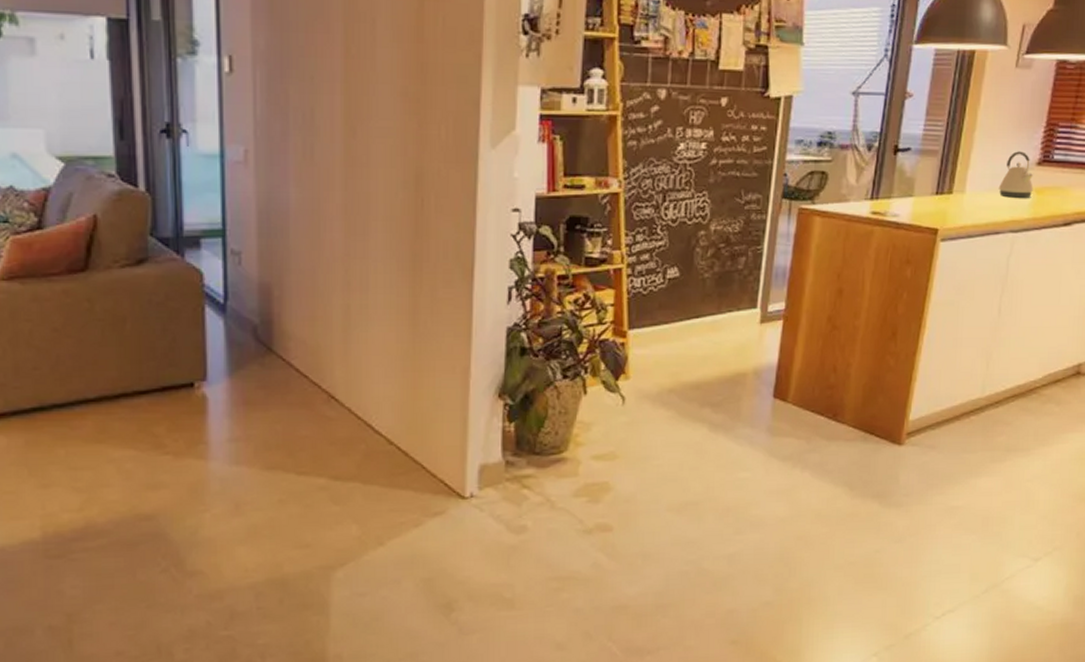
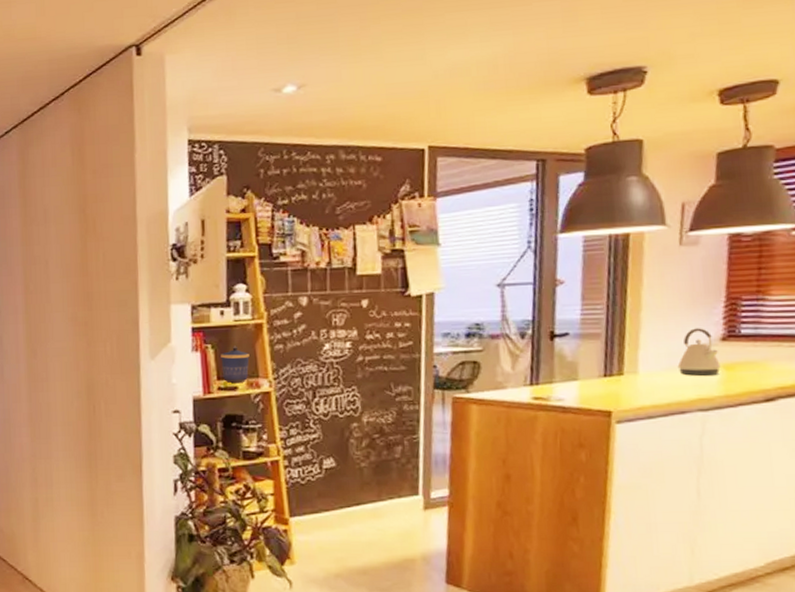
decorative jar: none [569,139,600,180] -> present [221,346,250,383]

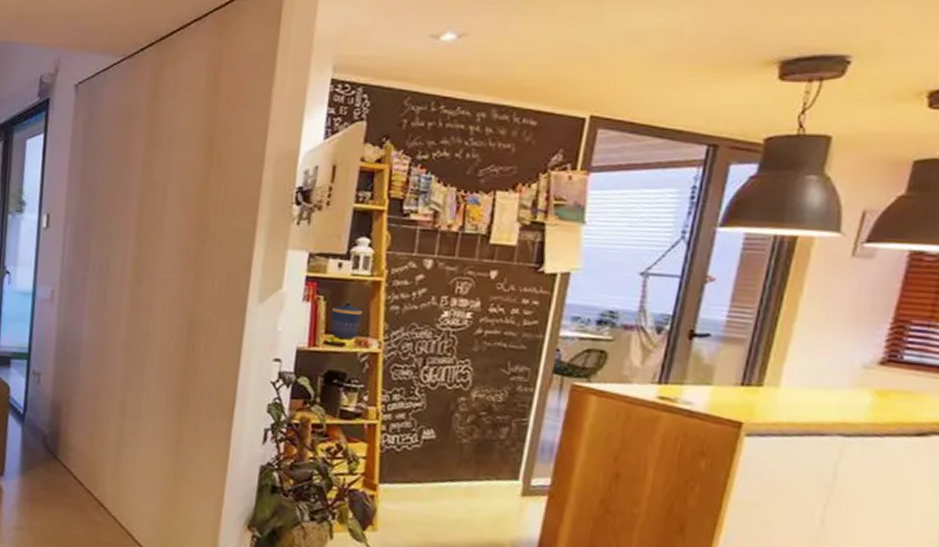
kettle: present [677,328,721,377] -> none [824,347,875,401]

